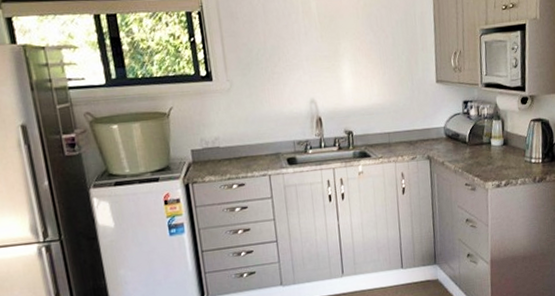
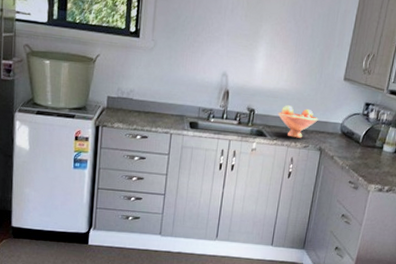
fruit bowl: none [377,119,420,152] -> present [278,105,318,138]

